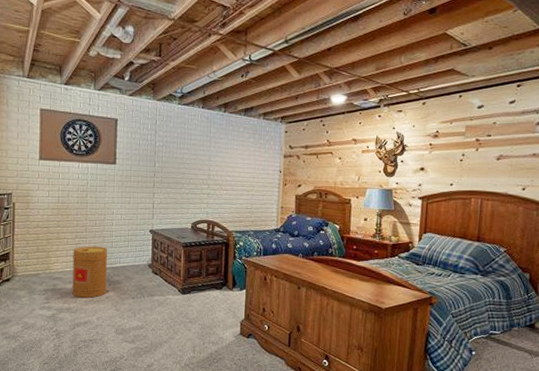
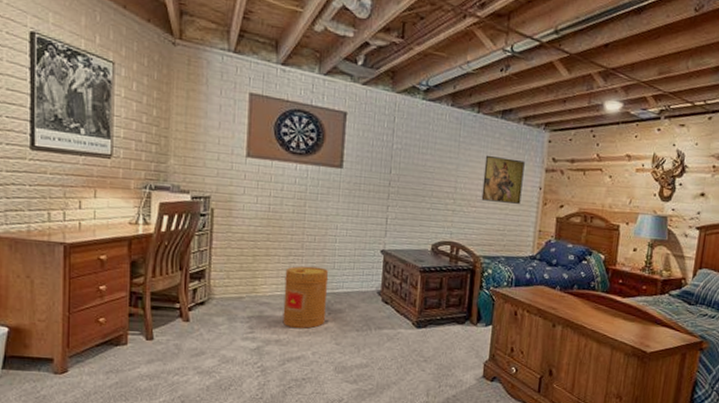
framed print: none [231,146,266,186] -> present [481,155,525,204]

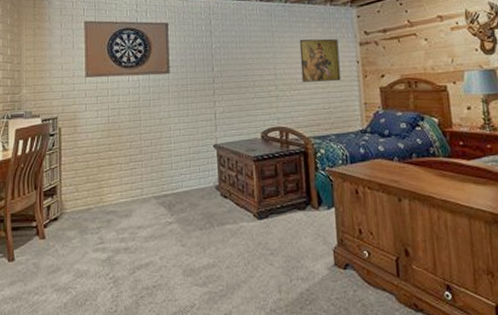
basket: present [282,266,329,329] -> none [128,169,169,233]

